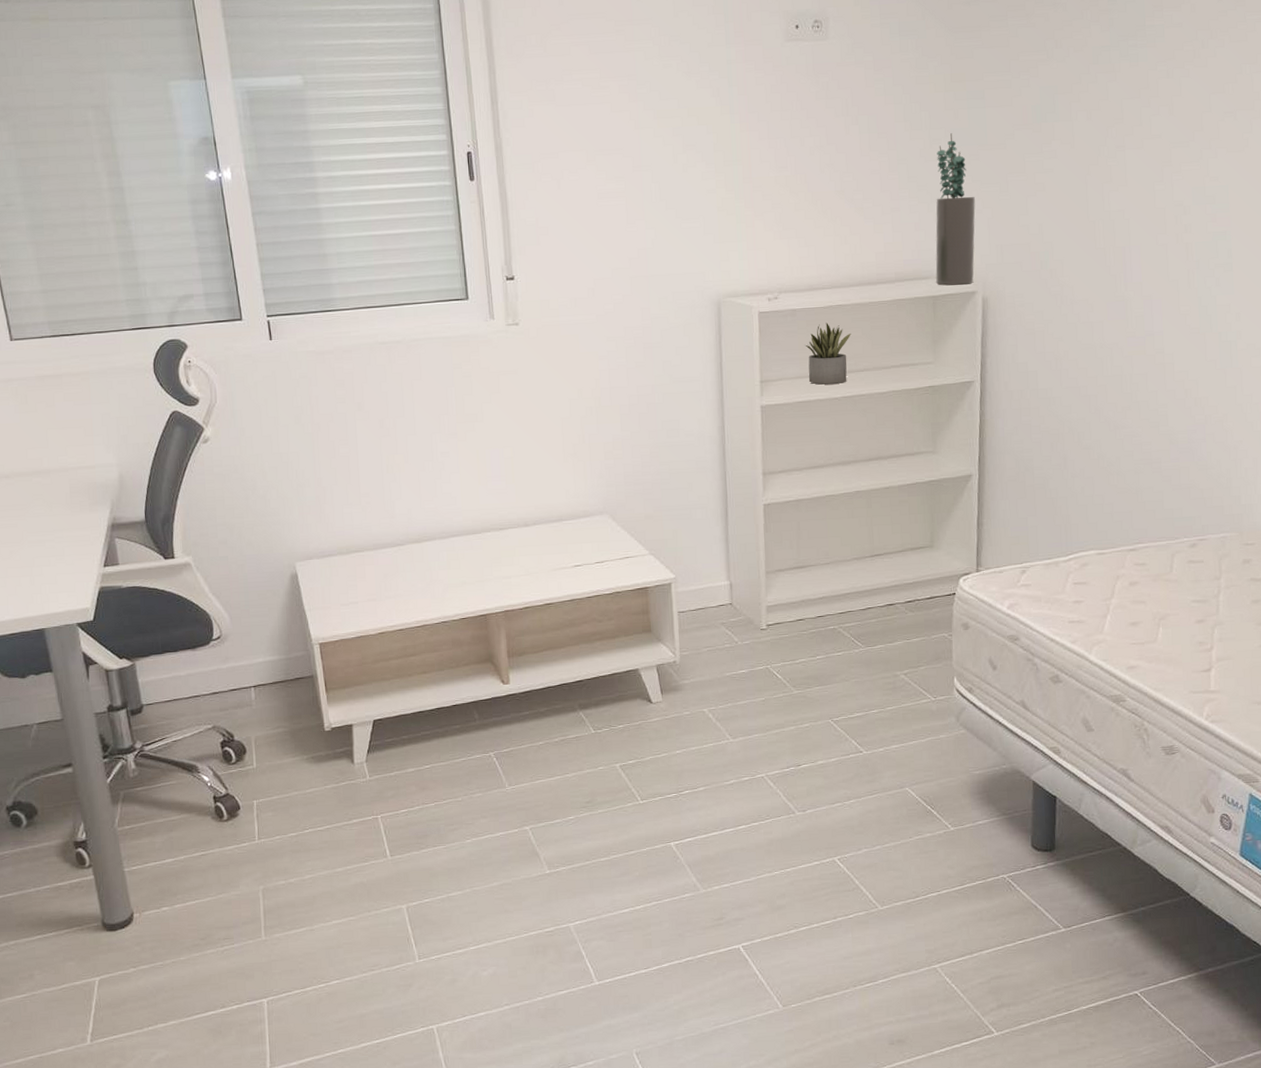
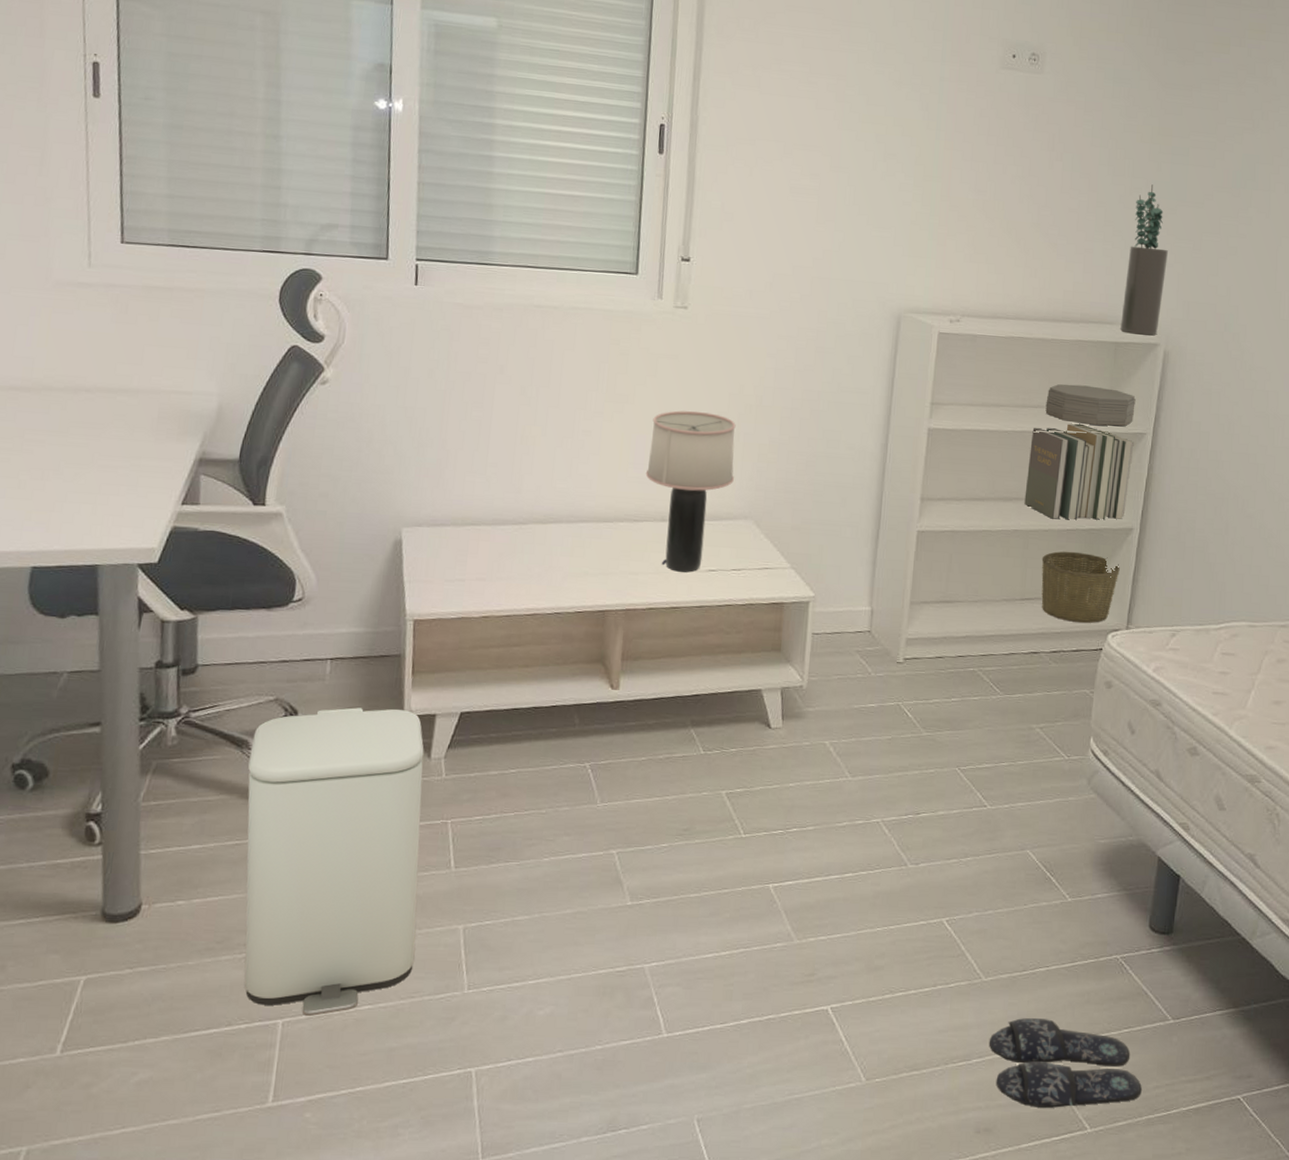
pedal bin: none [200,723,369,994] -> present [244,707,424,1016]
table lamp: none [503,420,585,571] -> present [645,410,736,573]
succulent plant: present [805,322,851,385] -> none [980,353,1030,417]
books: none [862,380,963,476] -> present [1024,423,1133,520]
decorative box: none [871,342,960,381] -> present [1045,384,1136,427]
basket: none [886,505,964,571] -> present [1041,551,1120,623]
slippers: none [892,938,1042,1018] -> present [989,1017,1142,1108]

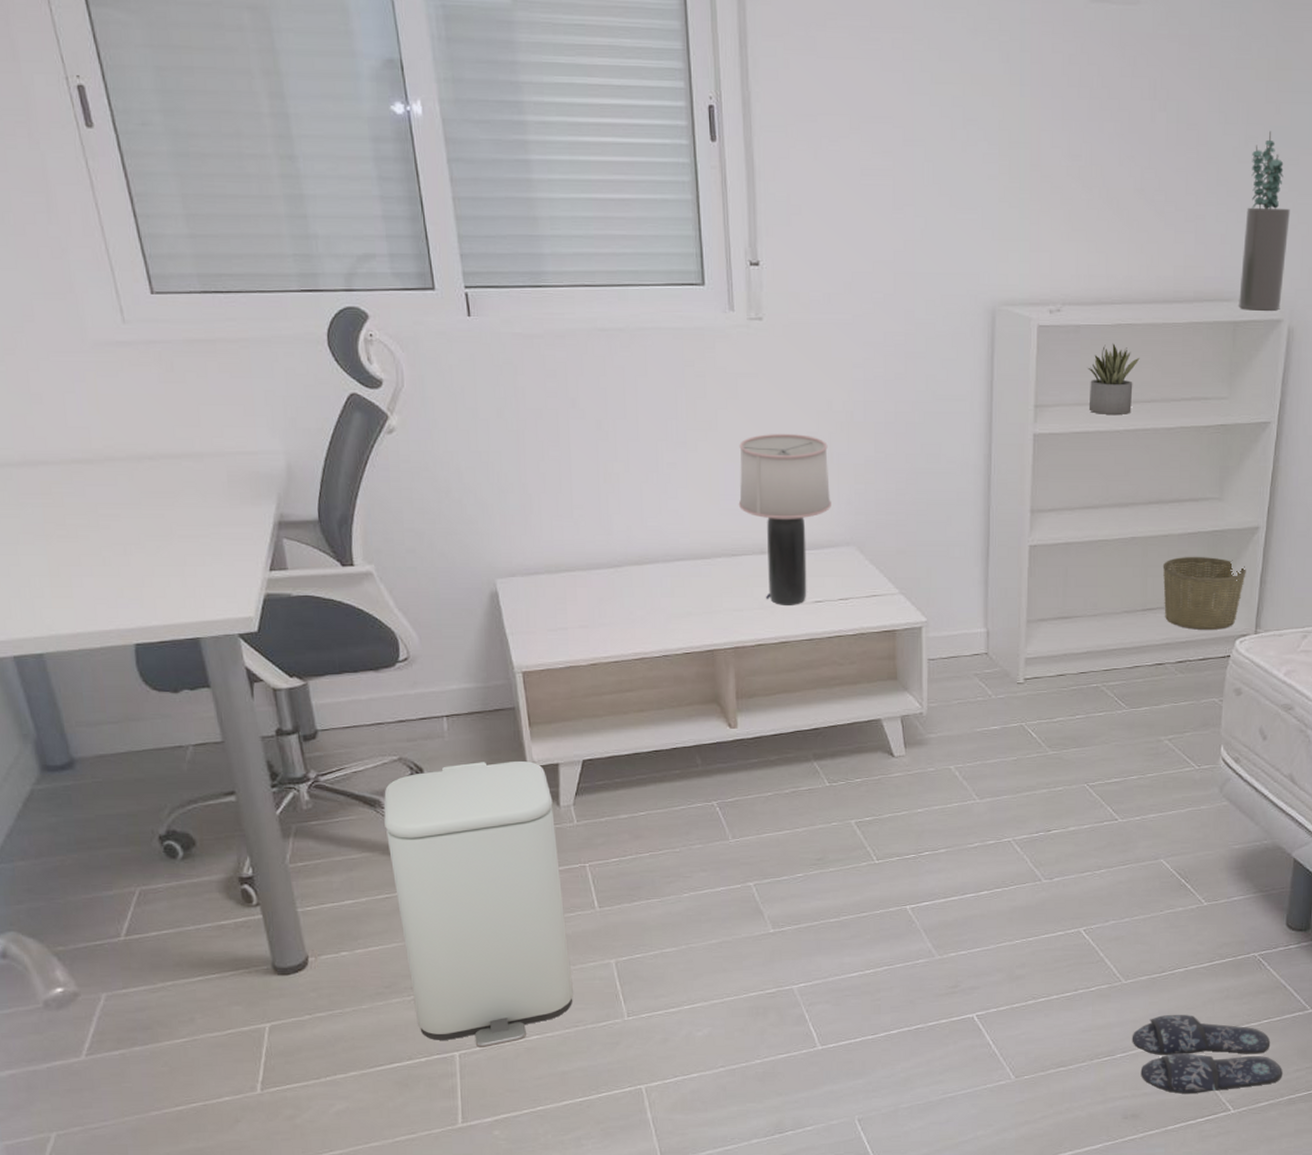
succulent plant: none [980,353,1030,417] -> present [1088,343,1140,414]
books: present [1024,423,1133,520] -> none [1141,416,1257,523]
decorative box: present [1045,384,1136,427] -> none [1159,373,1258,418]

